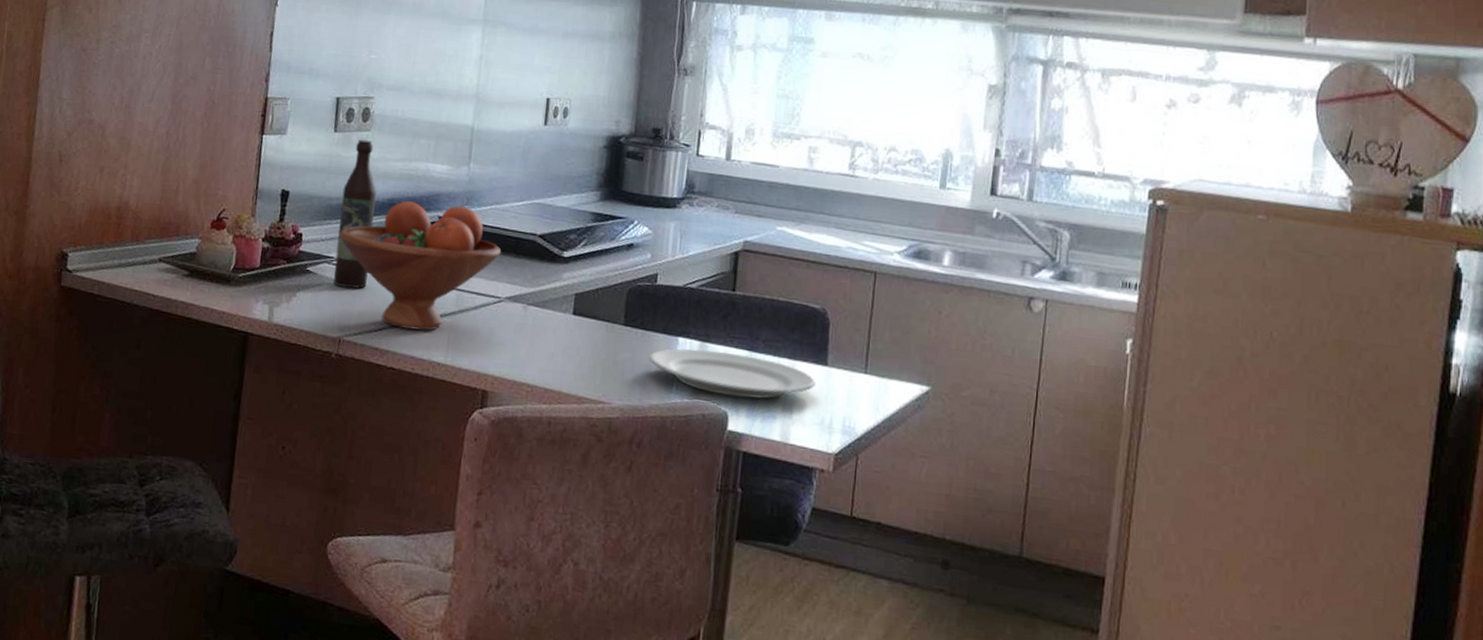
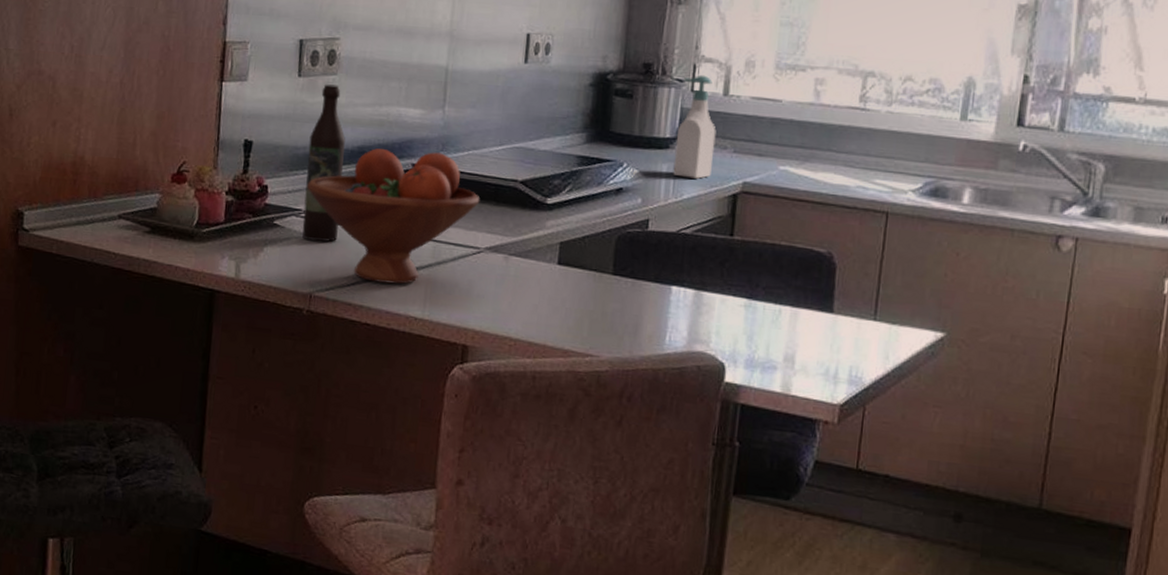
plate: present [648,348,817,399] -> none [639,297,821,349]
soap bottle: none [679,140,720,237] -> present [673,74,717,179]

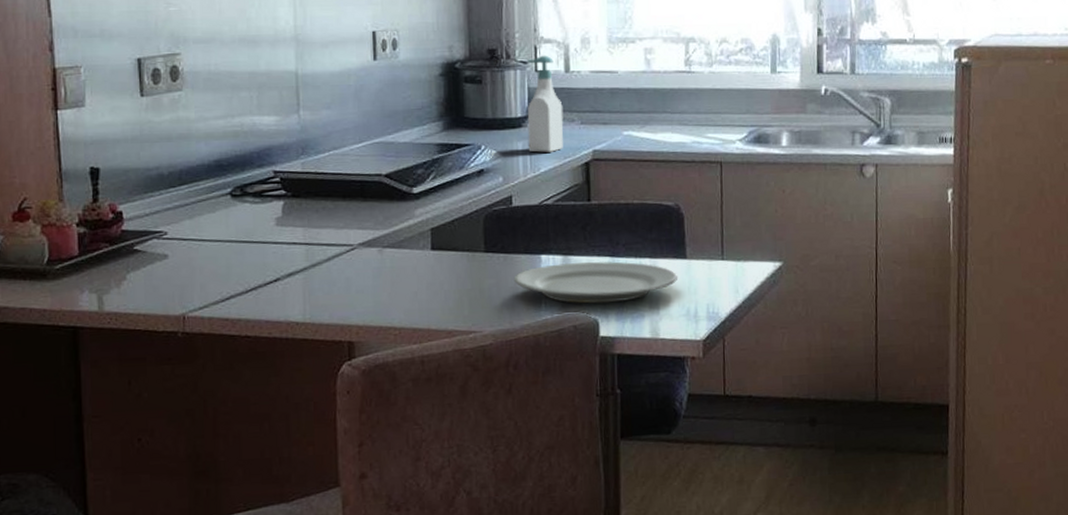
wine bottle: present [302,84,346,242] -> none [161,101,204,261]
fruit bowl: present [307,148,480,284] -> none [165,157,347,294]
plate: none [639,297,821,349] -> present [513,261,678,304]

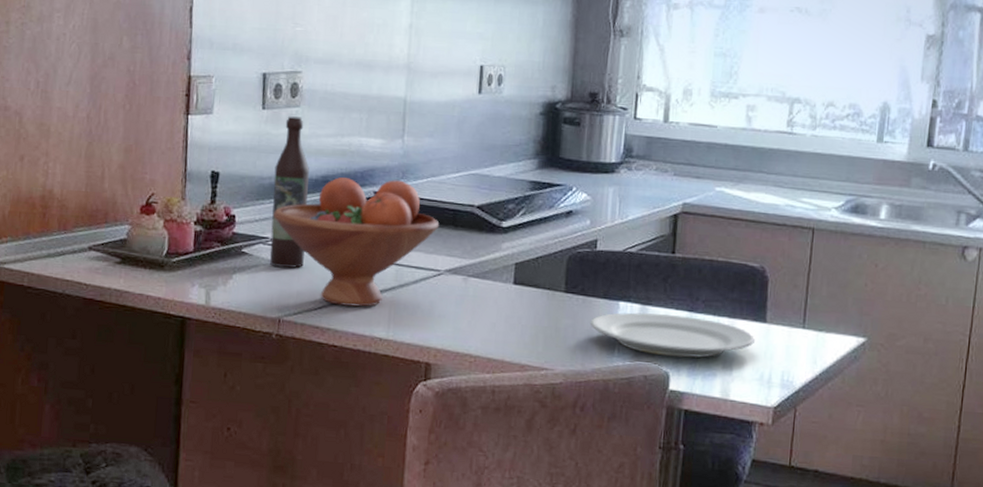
wine bottle: none [161,101,204,261] -> present [269,116,309,268]
fruit bowl: none [165,157,347,294] -> present [273,177,440,307]
soap bottle: present [527,55,564,153] -> none [618,103,658,201]

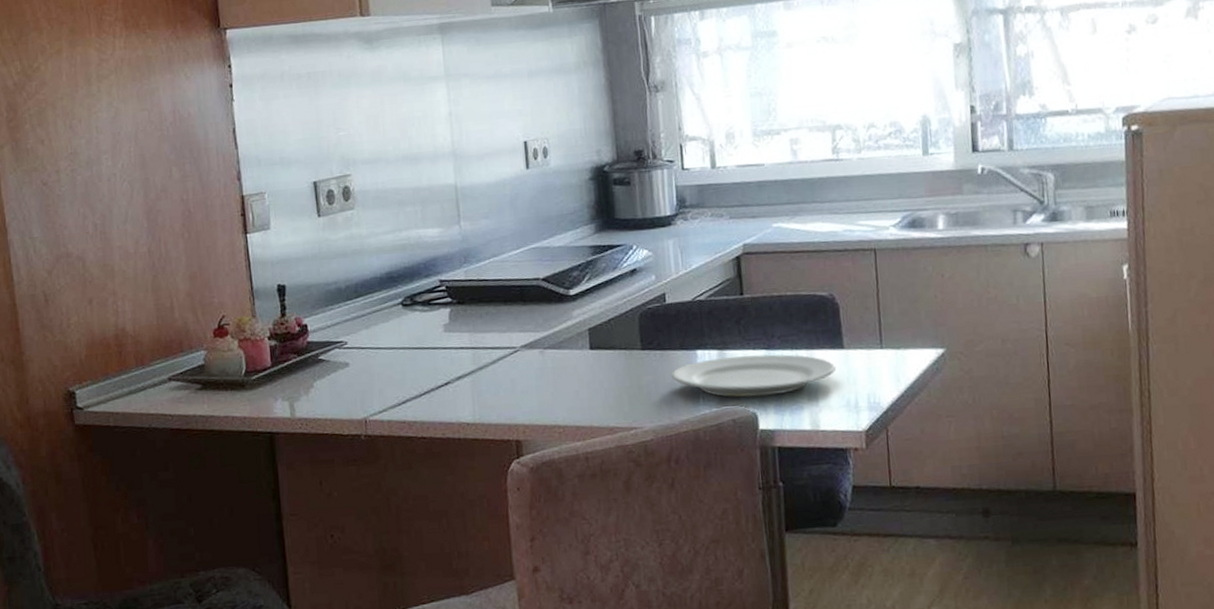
wine bottle: present [269,116,309,268] -> none [338,218,381,369]
fruit bowl: present [273,177,440,307] -> none [344,265,509,397]

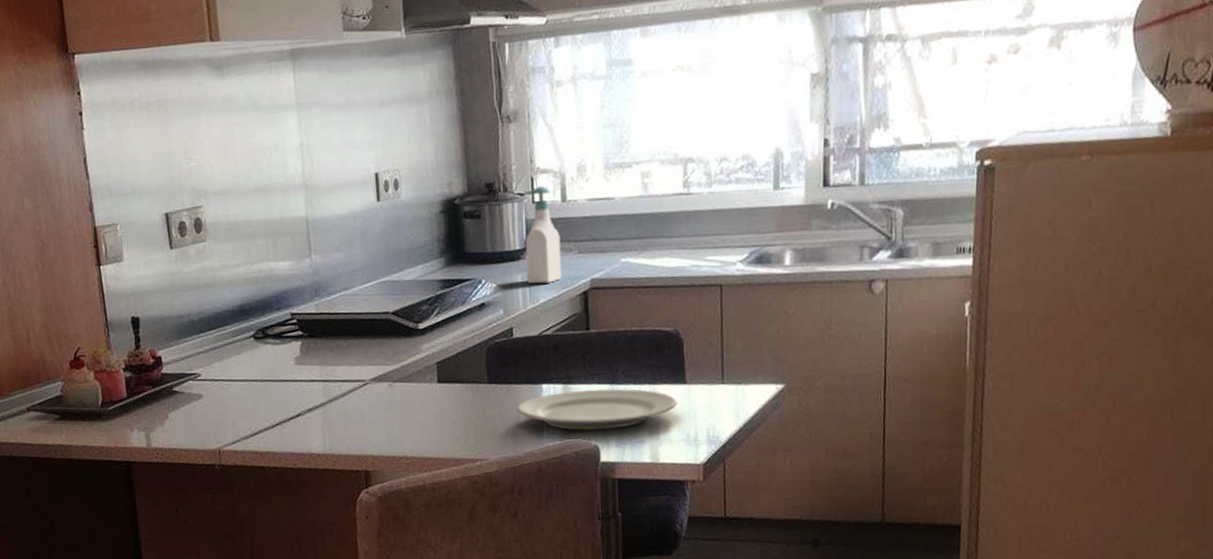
soap bottle: none [674,152,713,250] -> present [524,185,562,284]

